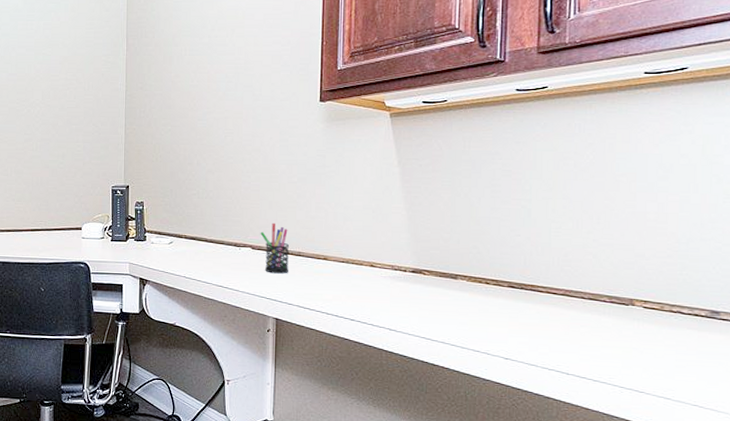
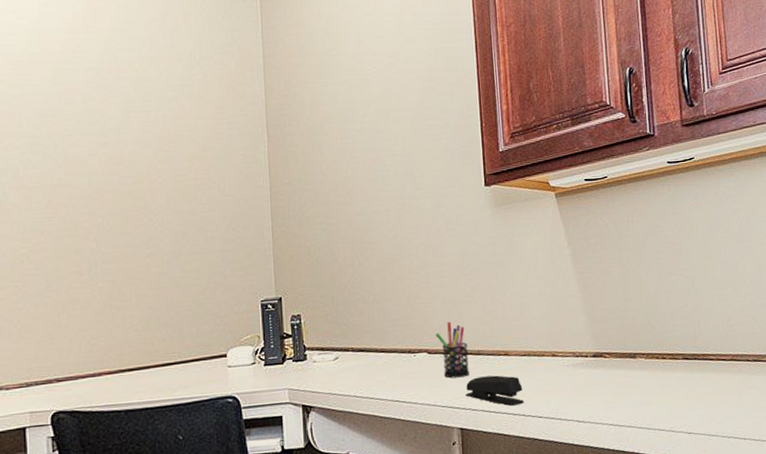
stapler: none [283,275,338,307] -> present [465,375,524,407]

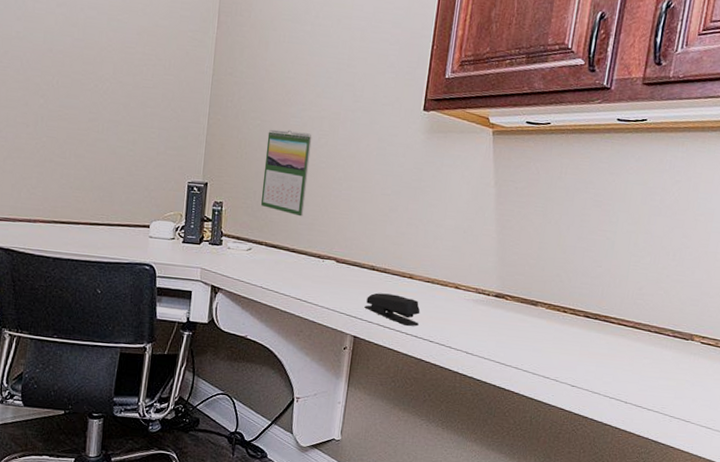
calendar: none [335,228,386,314] -> present [260,129,312,217]
pen holder: present [435,321,469,378] -> none [346,235,376,291]

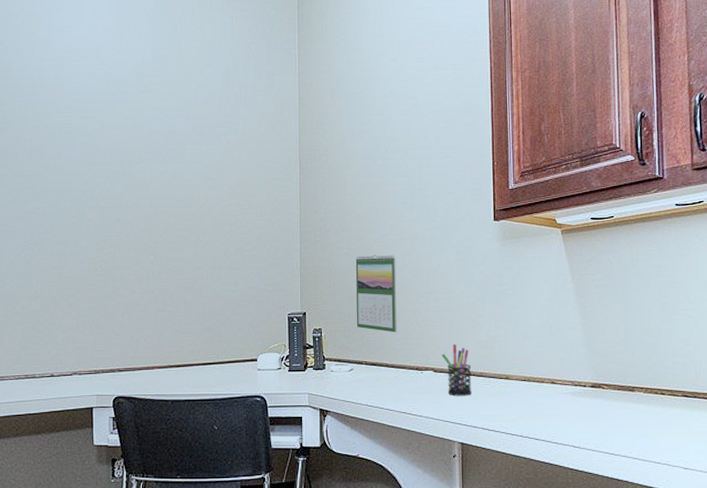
pen holder: none [346,235,376,291] -> present [441,344,471,396]
stapler: present [364,292,421,327] -> none [467,397,522,427]

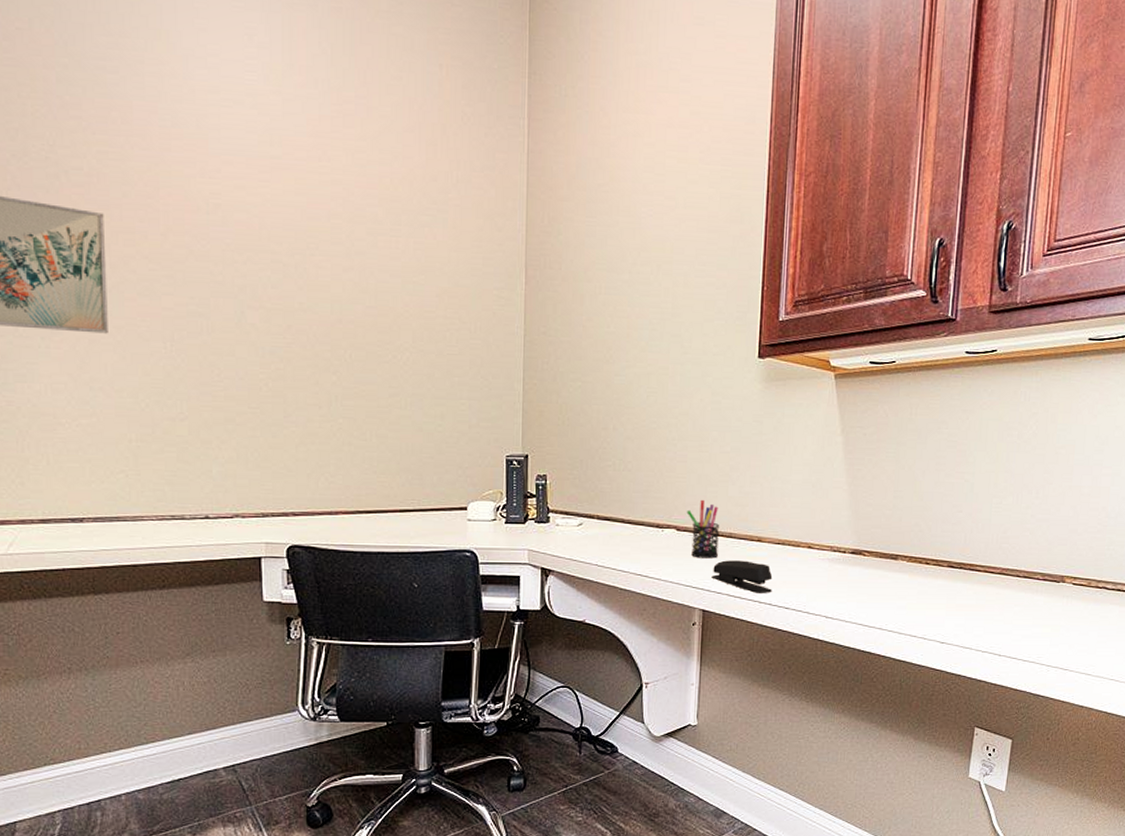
calendar: present [355,254,397,333] -> none [588,390,640,484]
stapler: none [467,397,522,427] -> present [711,560,773,594]

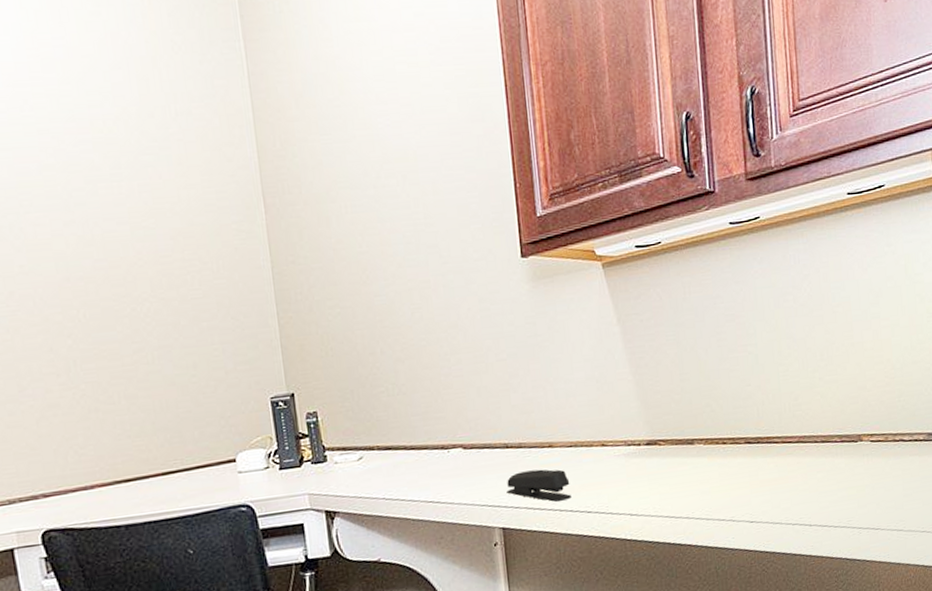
pen holder: present [686,499,719,559] -> none [470,412,510,475]

